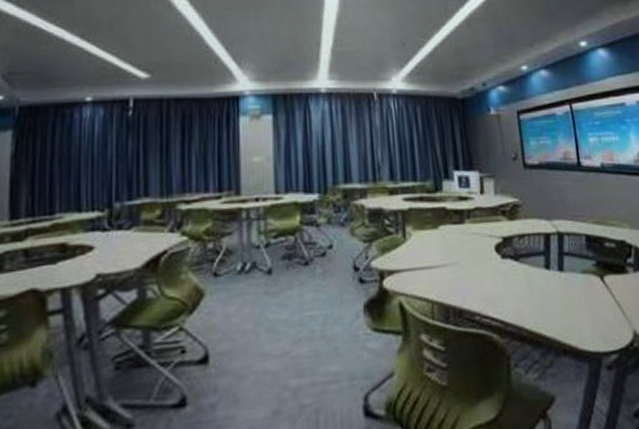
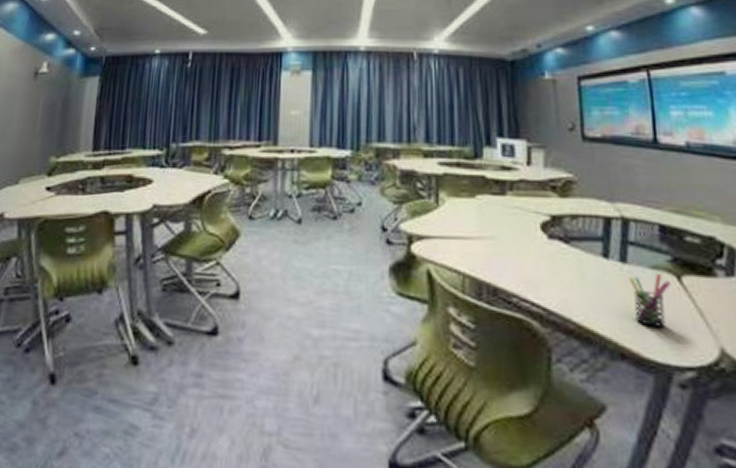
pen holder: none [566,277,597,323] -> present [629,274,671,327]

